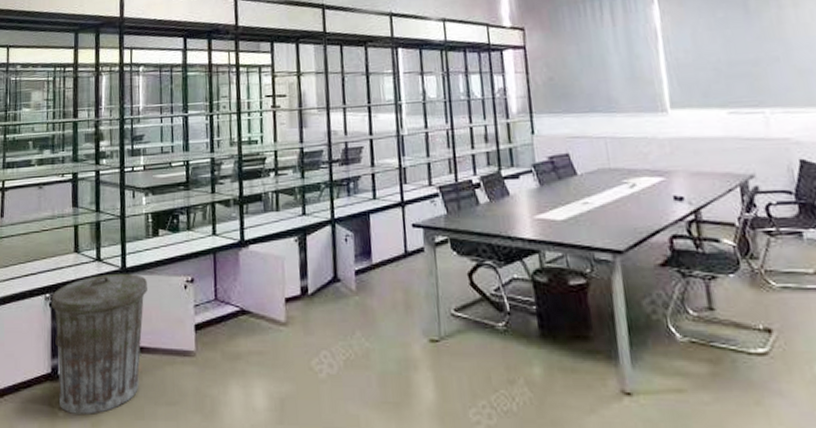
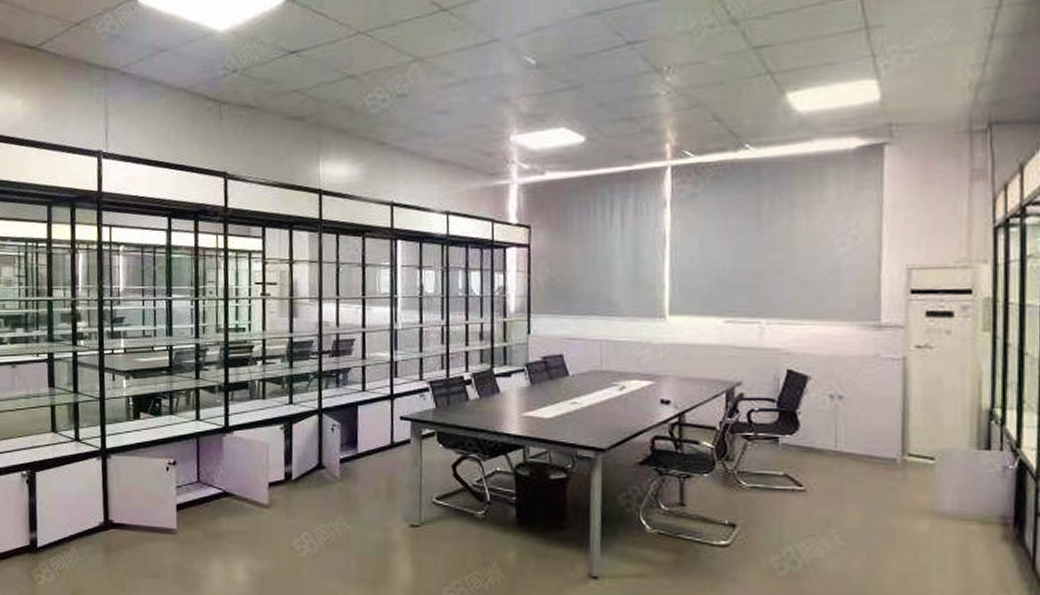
trash can: present [50,273,147,416] -> none [27,453,128,585]

